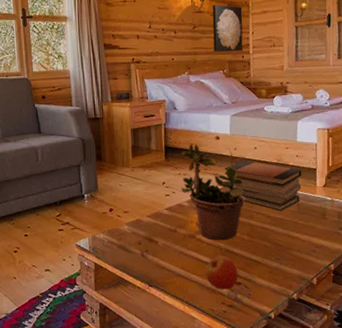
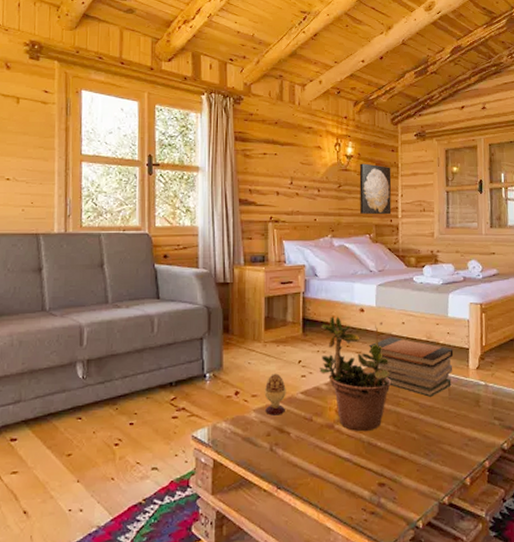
decorative egg: none [134,193,153,228] -> present [264,373,286,416]
apple: present [206,255,239,290] -> none [345,450,382,493]

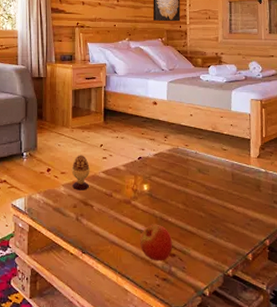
potted plant: present [319,315,392,432] -> none [118,107,181,208]
apple: none [345,450,382,493] -> present [140,224,173,261]
book stack: present [368,337,454,397] -> none [160,127,237,180]

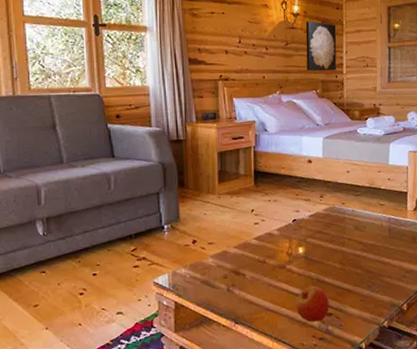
decorative egg: present [71,155,90,190] -> none [220,222,241,260]

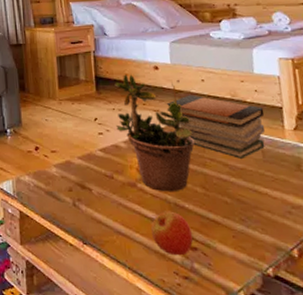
potted plant: none [271,166,338,270] -> present [114,73,196,192]
book stack: none [316,184,394,237] -> present [166,95,266,159]

